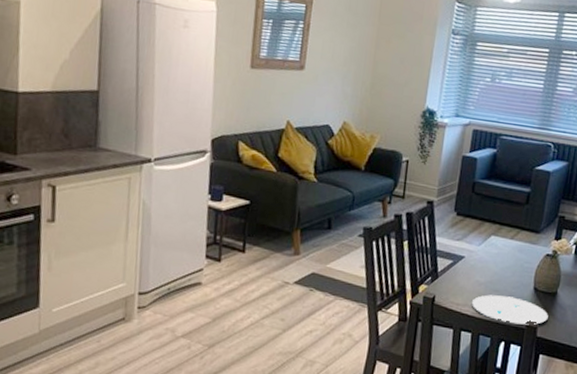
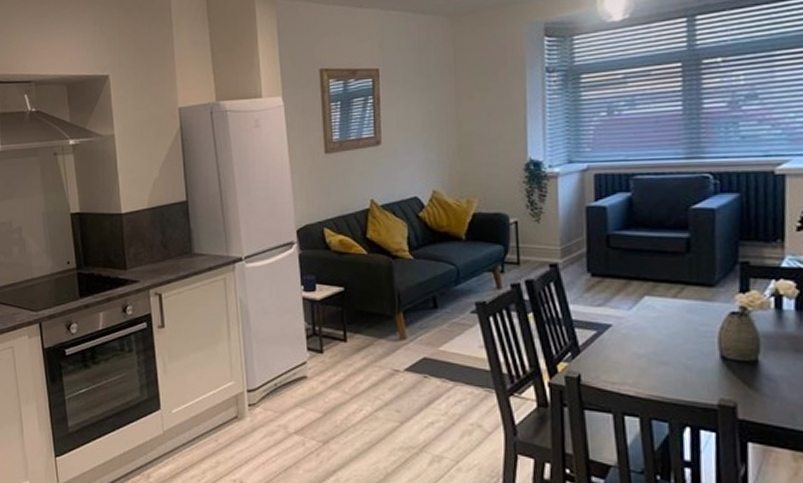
plate: present [472,294,548,325] -> none [633,369,751,405]

